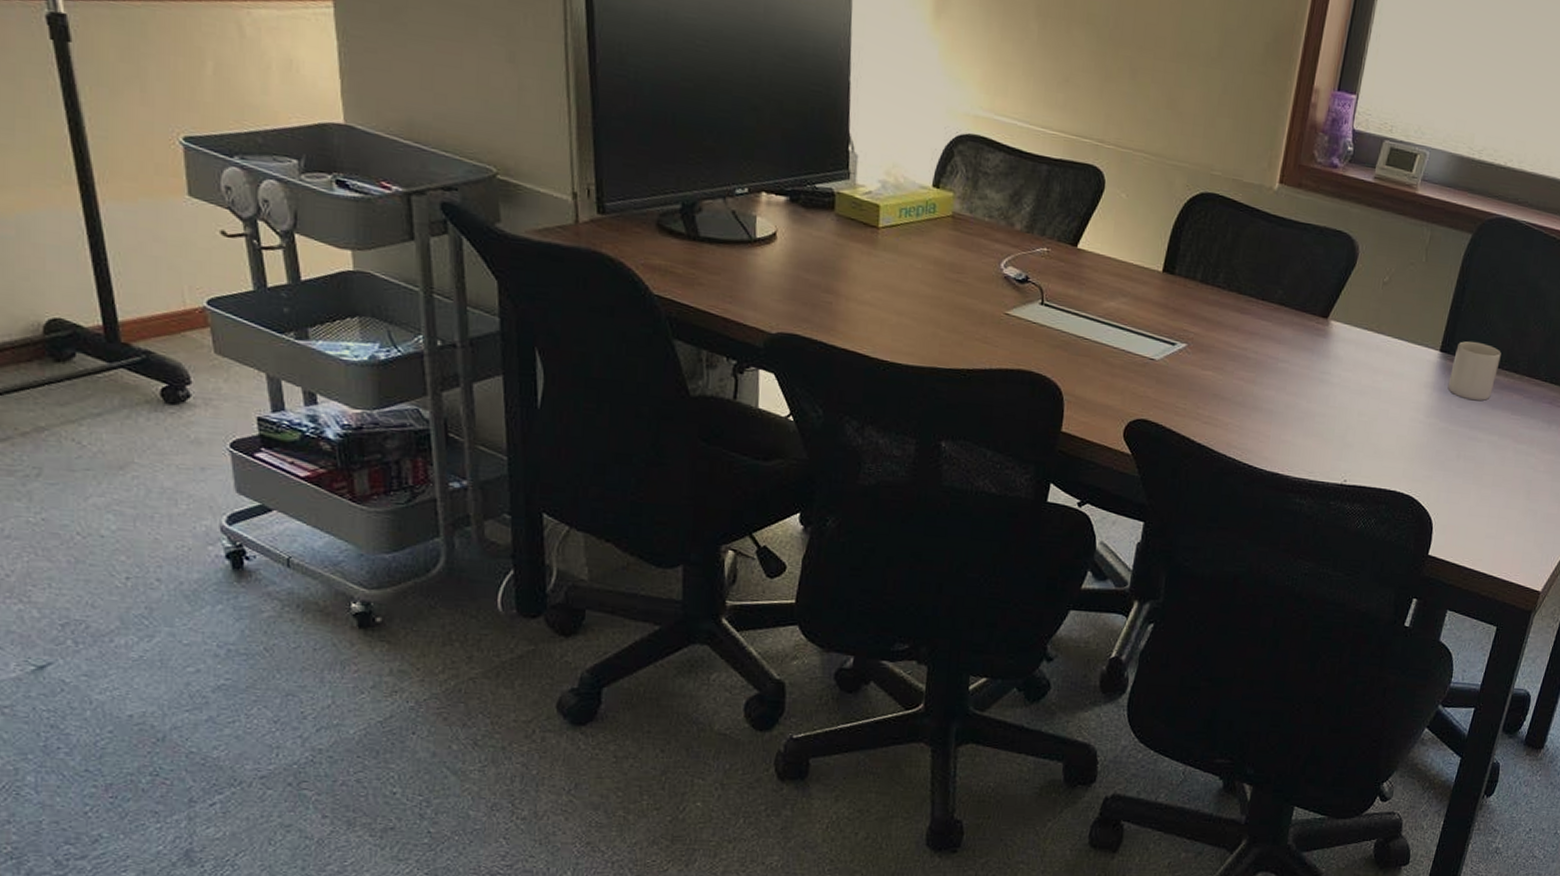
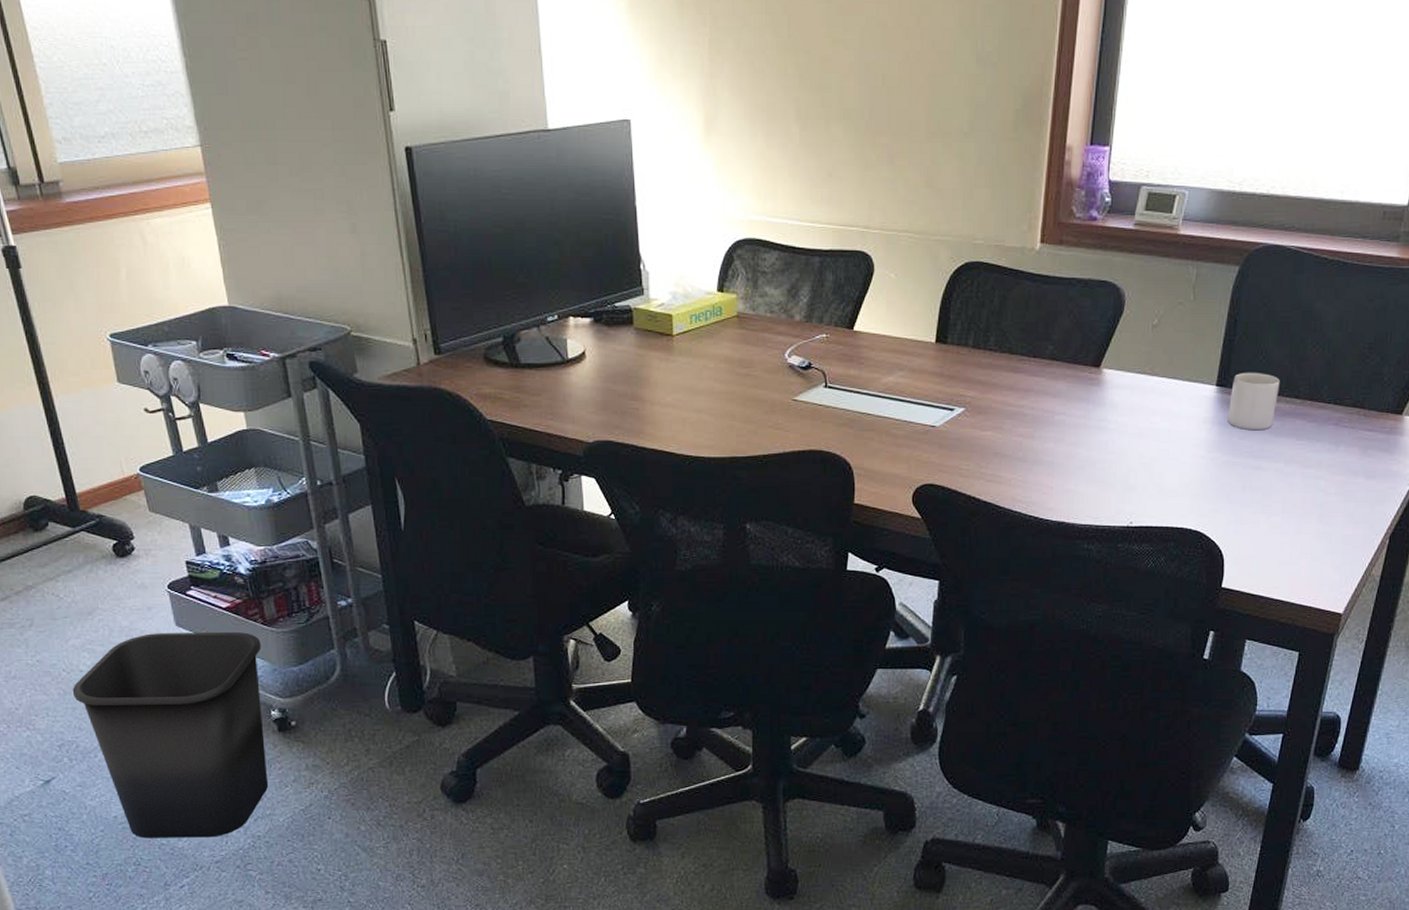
waste bin: none [87,499,347,748] -> present [72,632,269,838]

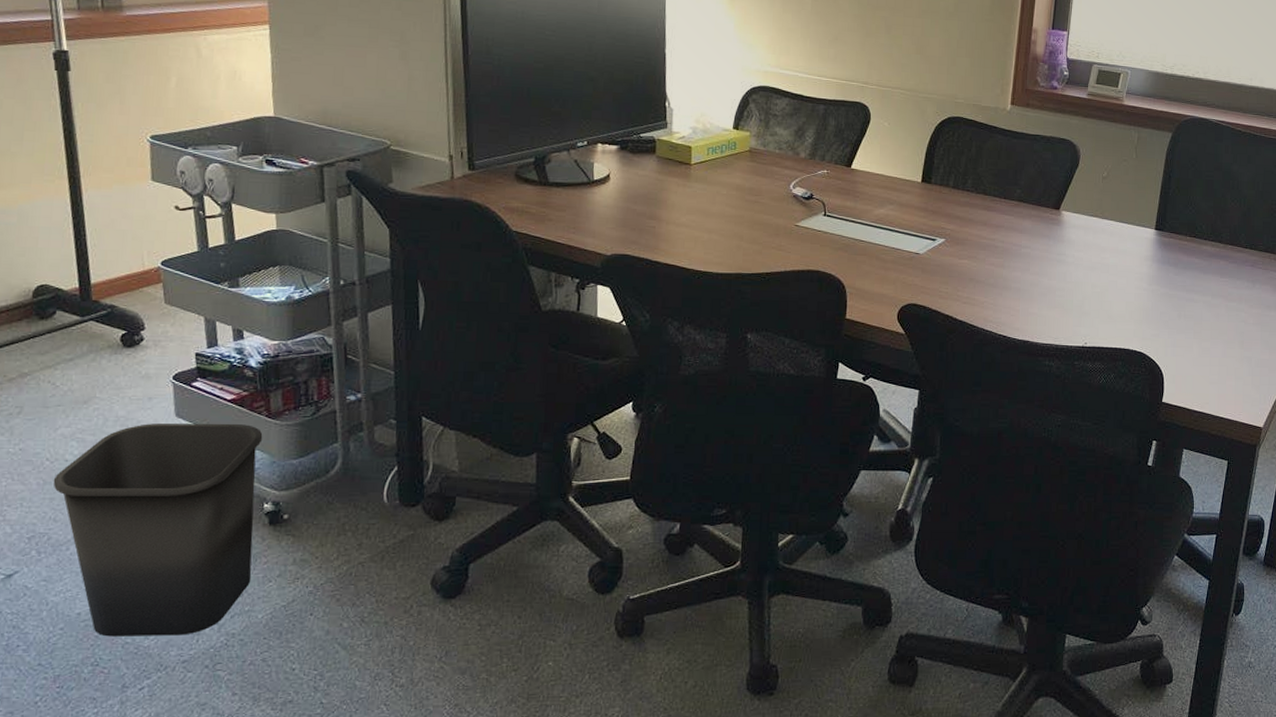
mug: present [1227,372,1280,431] -> none [1164,219,1206,269]

